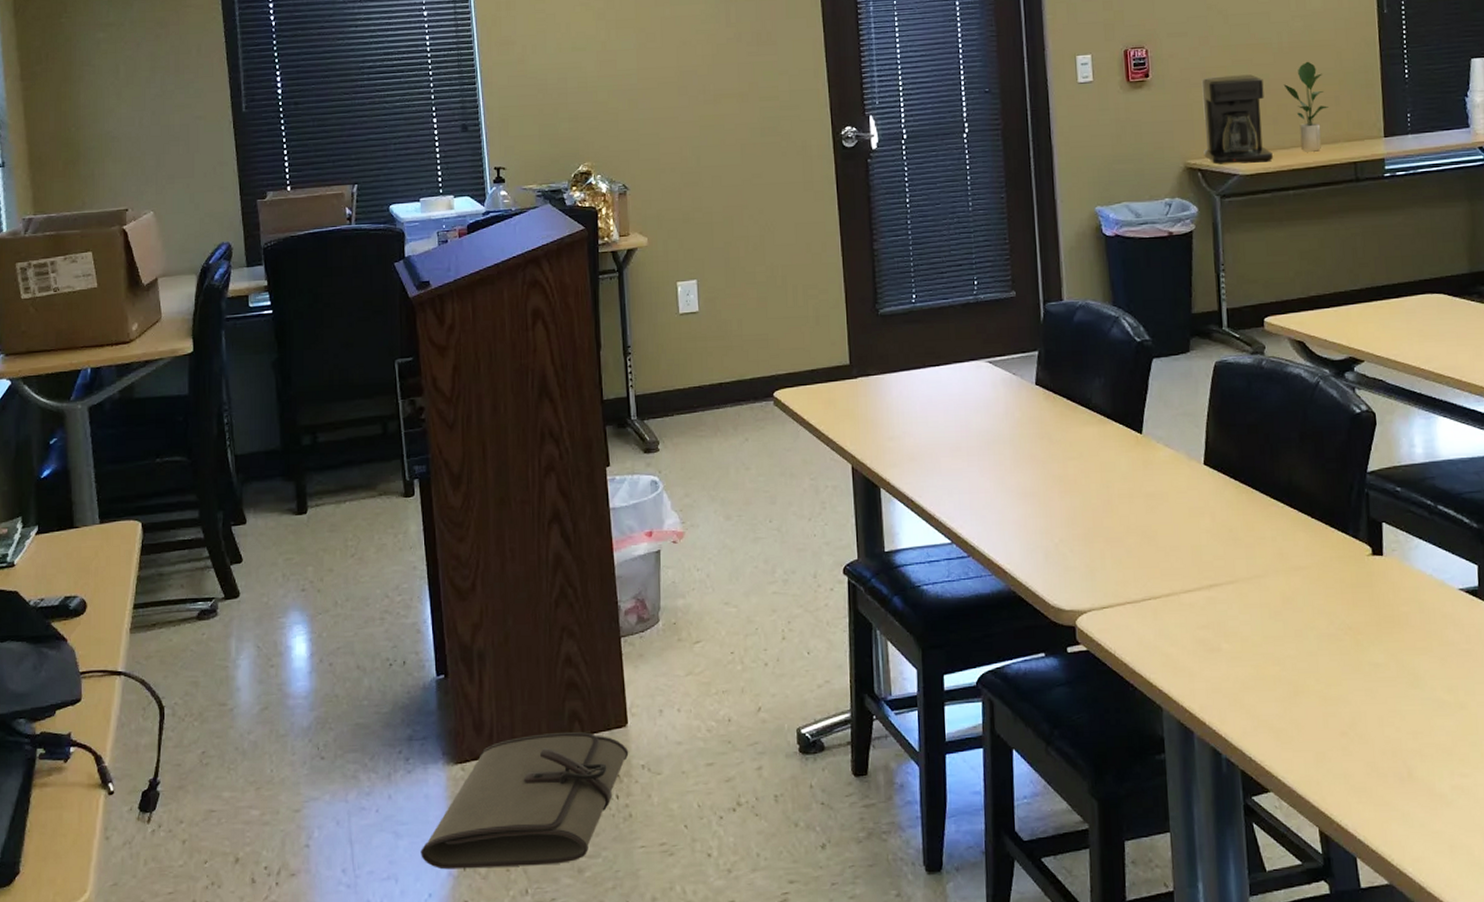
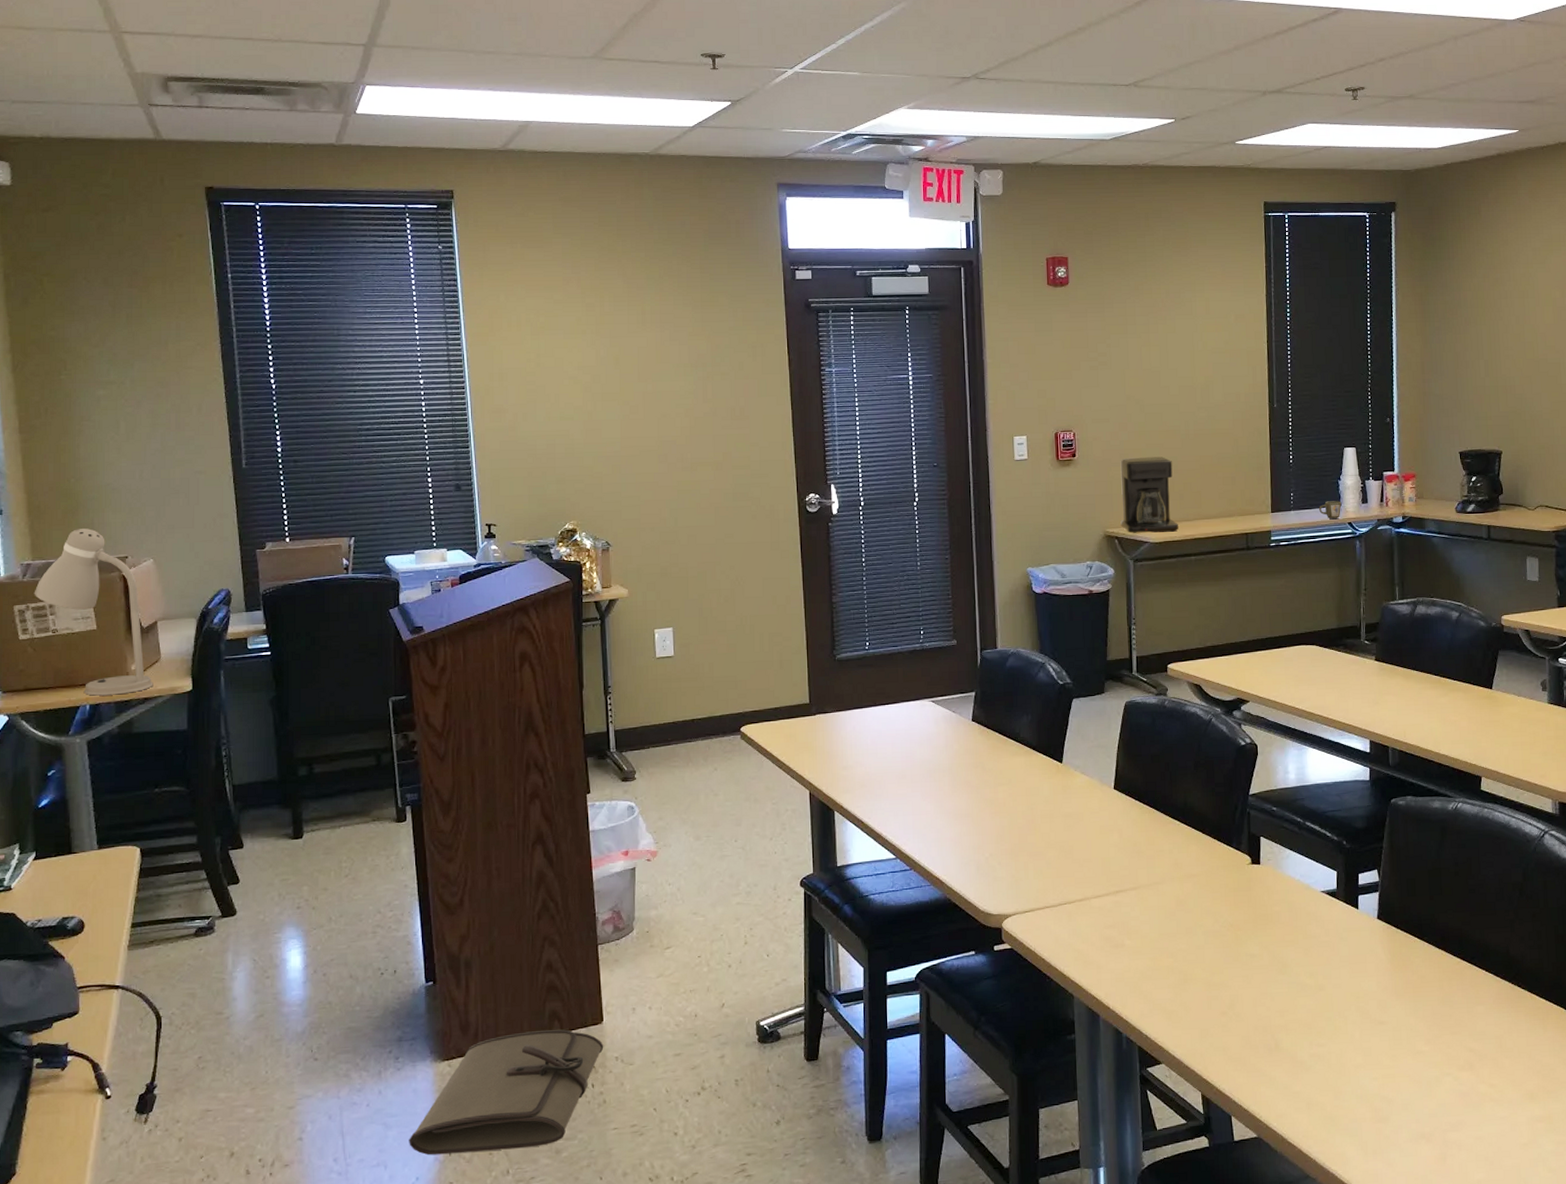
desk lamp: none [35,180,154,359] -> present [34,528,153,696]
potted plant: present [1283,61,1329,152] -> none [1189,446,1226,524]
mug: none [1442,121,1470,144] -> present [1319,501,1342,520]

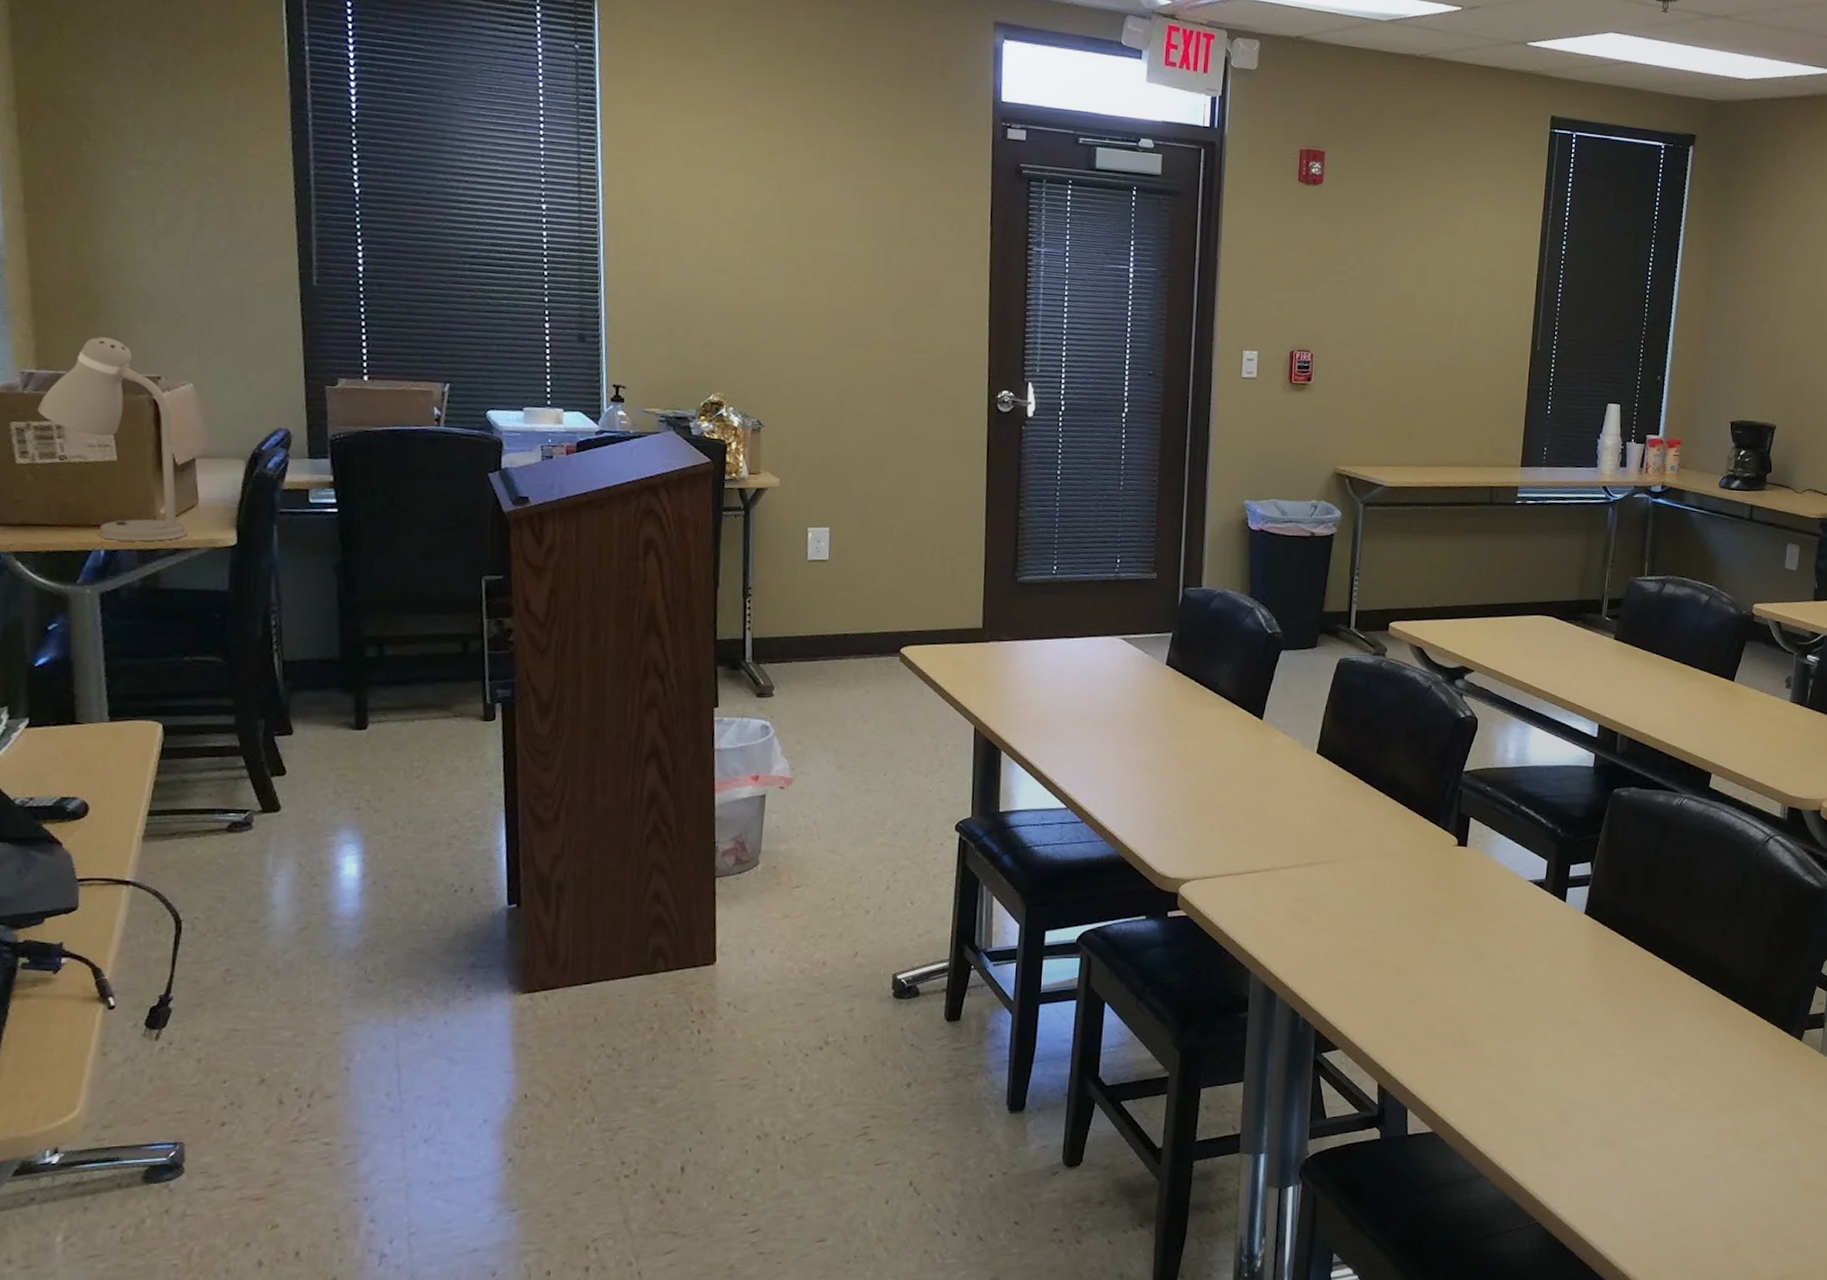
tool roll: present [409,1029,604,1155] -> none [477,966,715,1096]
coffee maker: present [1120,457,1178,533] -> none [1354,388,1418,477]
mug: present [1319,501,1342,520] -> none [1573,460,1598,482]

